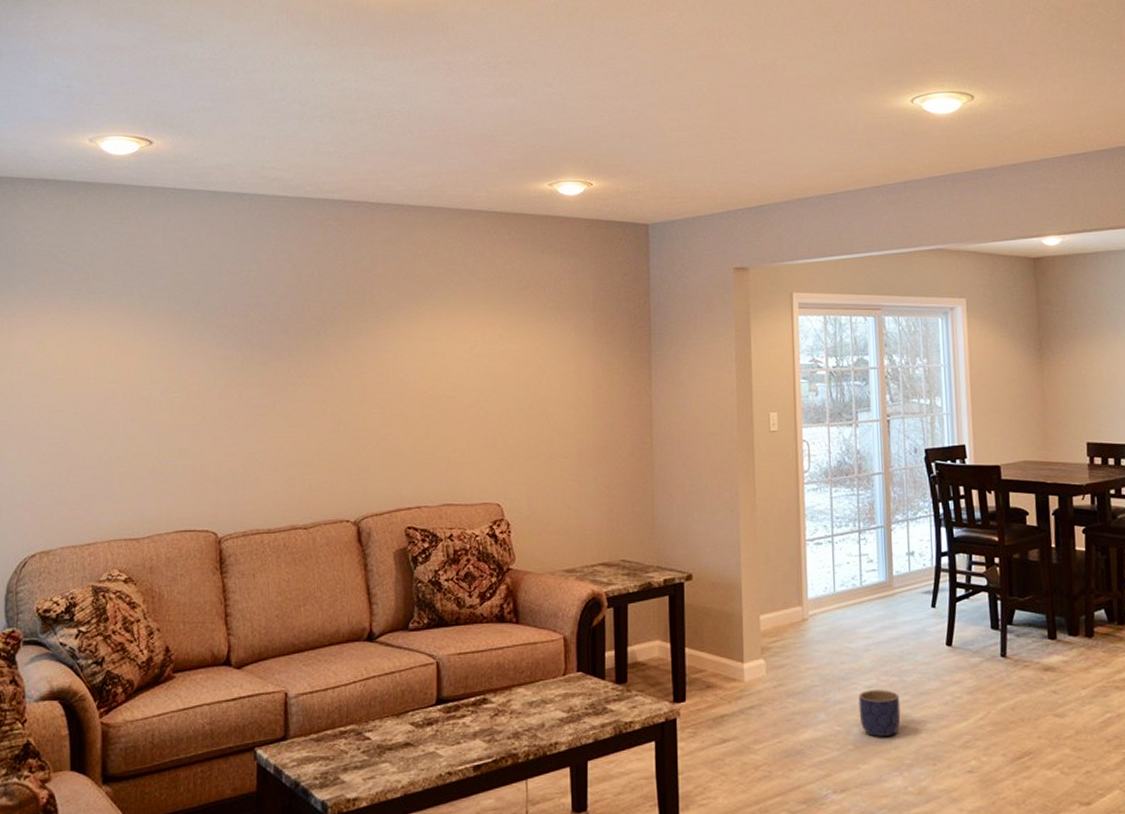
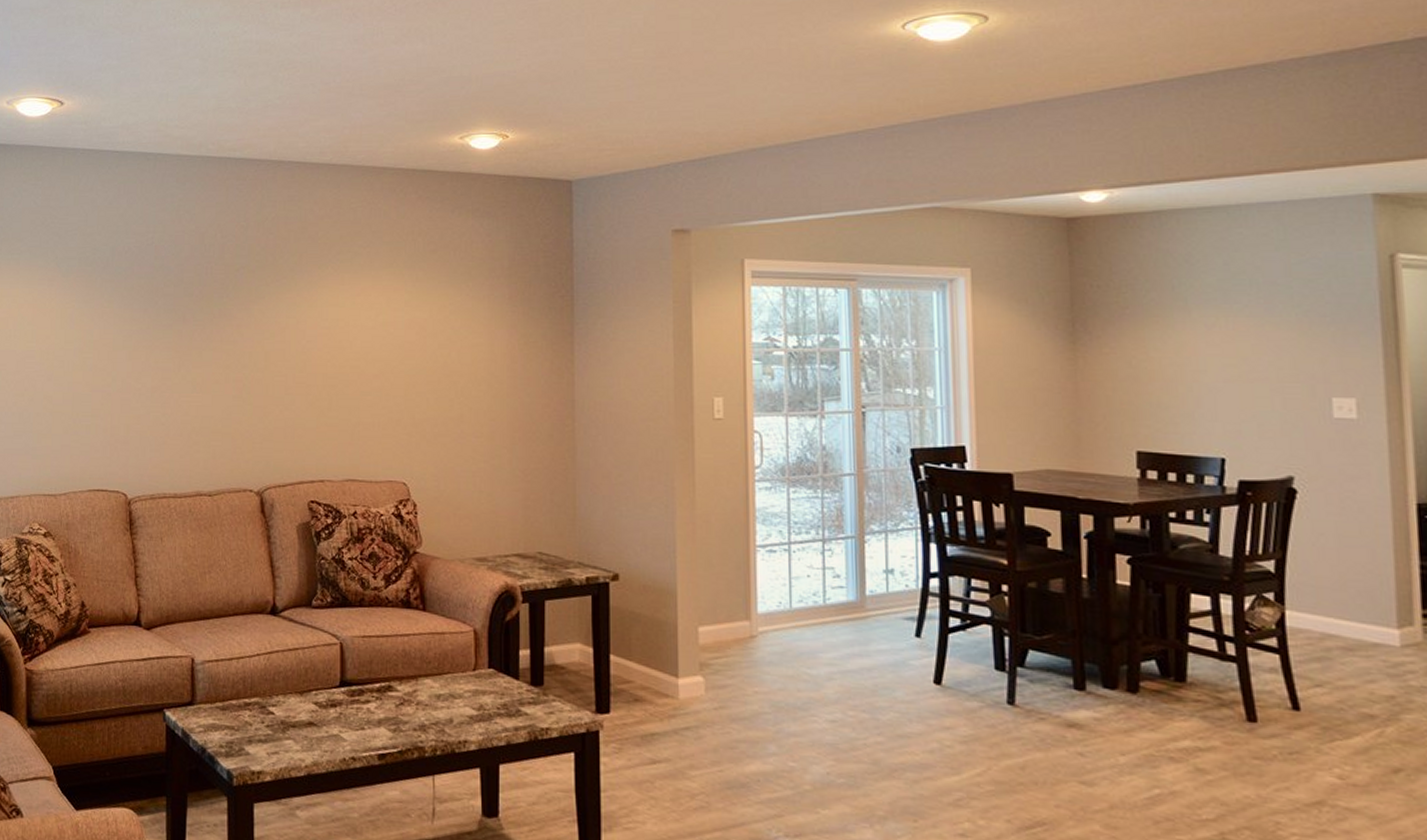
planter: present [858,690,901,737] -> none [819,725,872,781]

